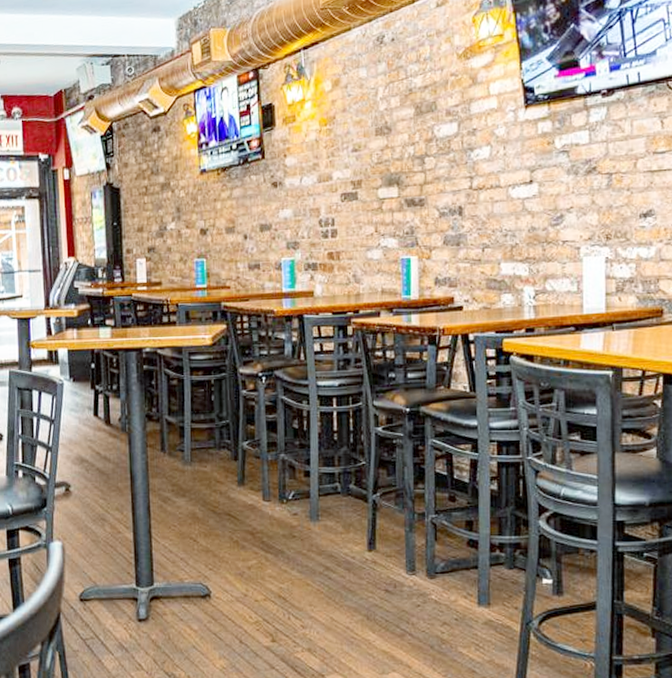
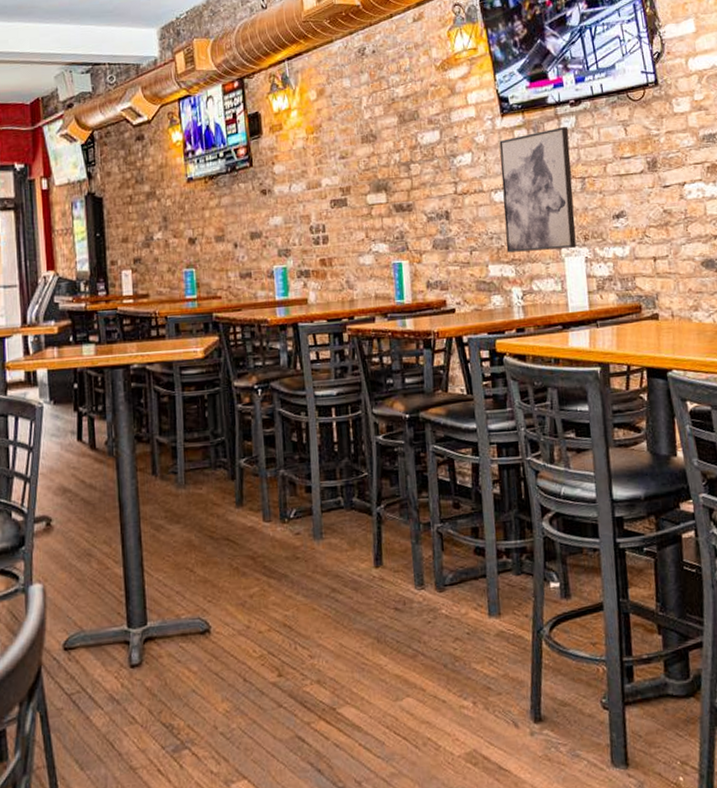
wall art: none [520,118,598,251] -> present [499,126,577,253]

